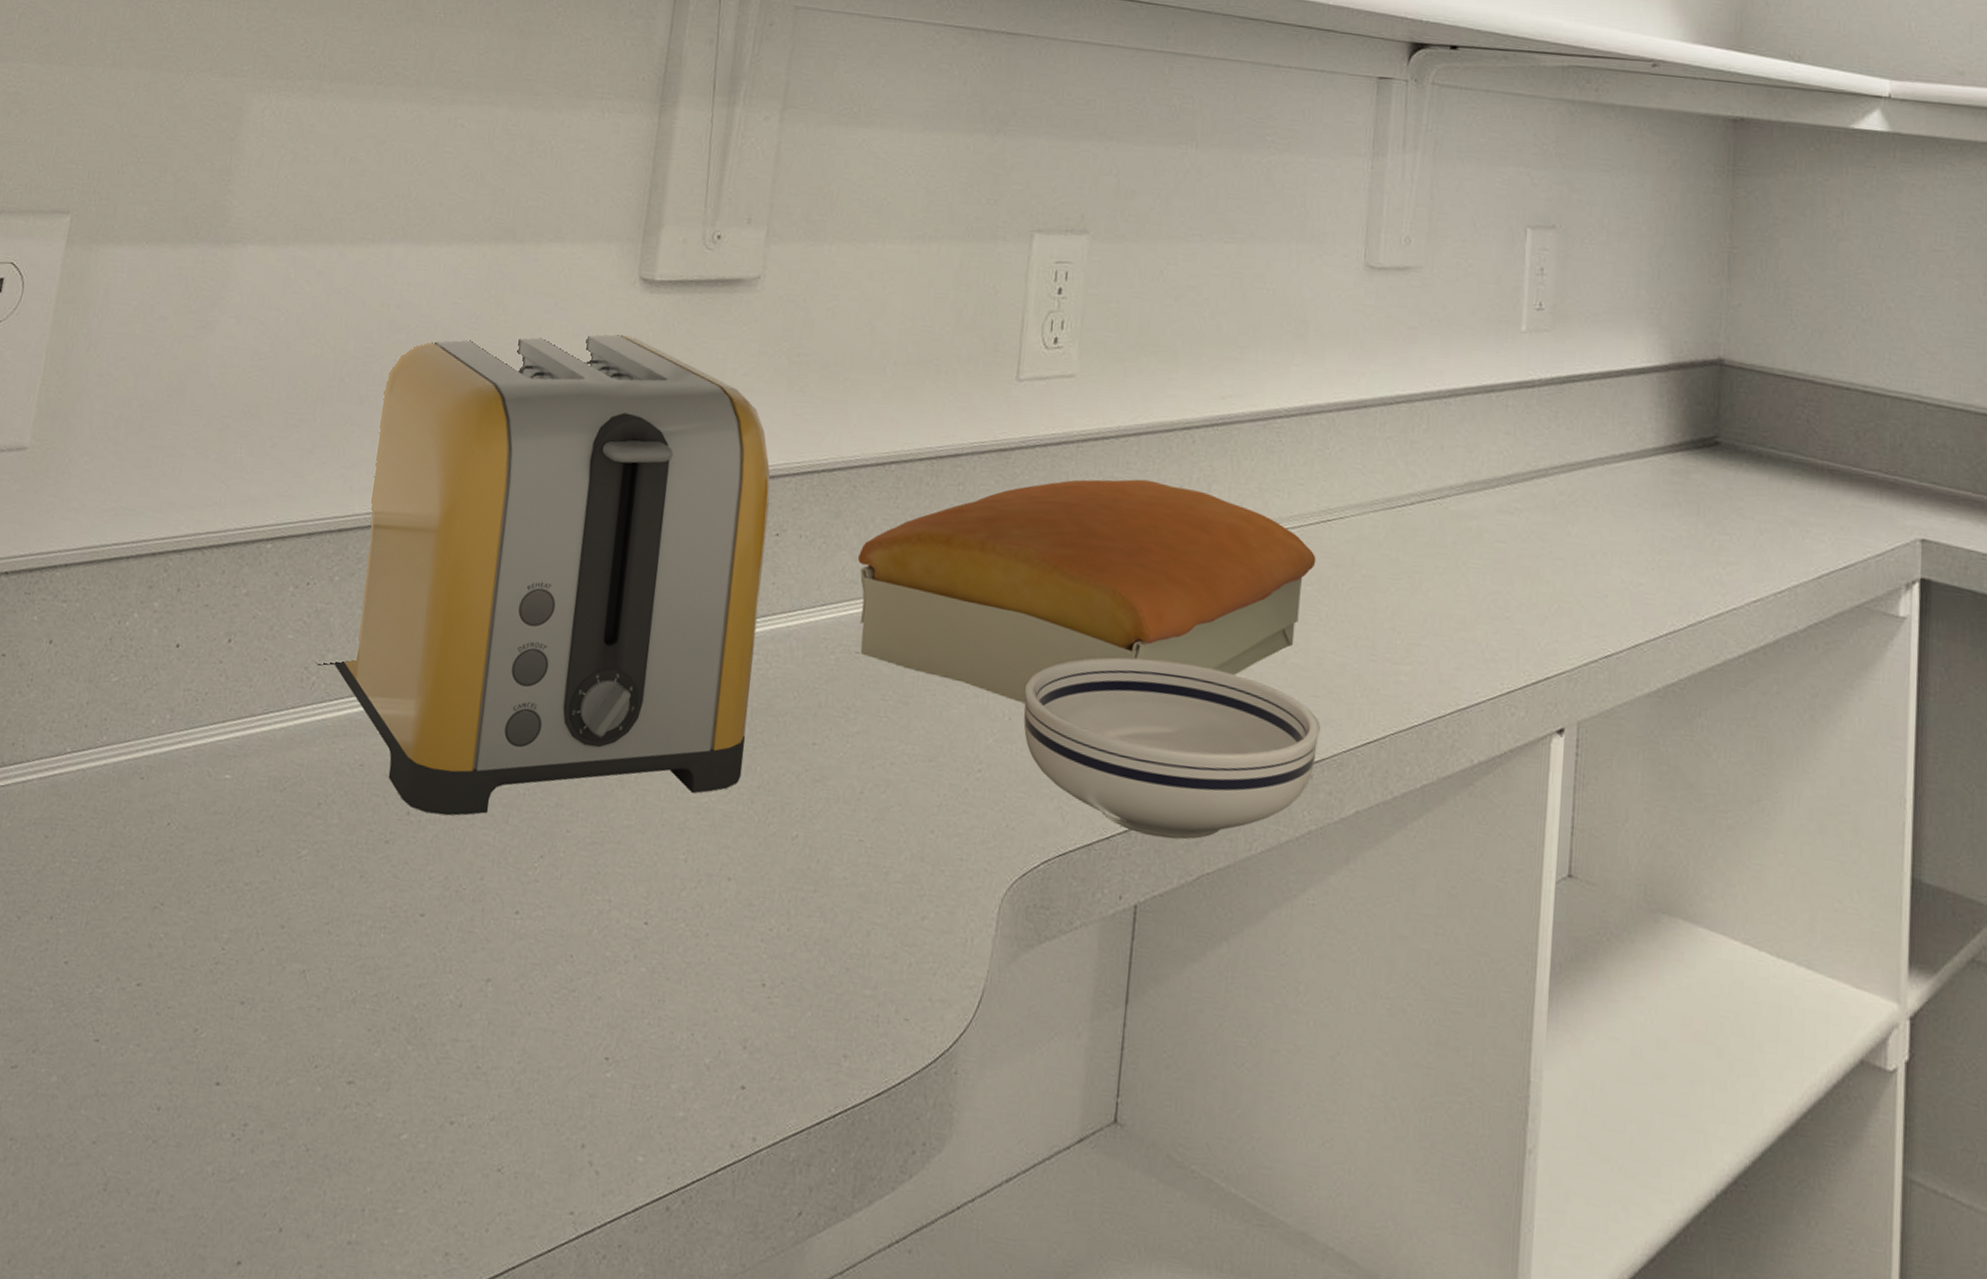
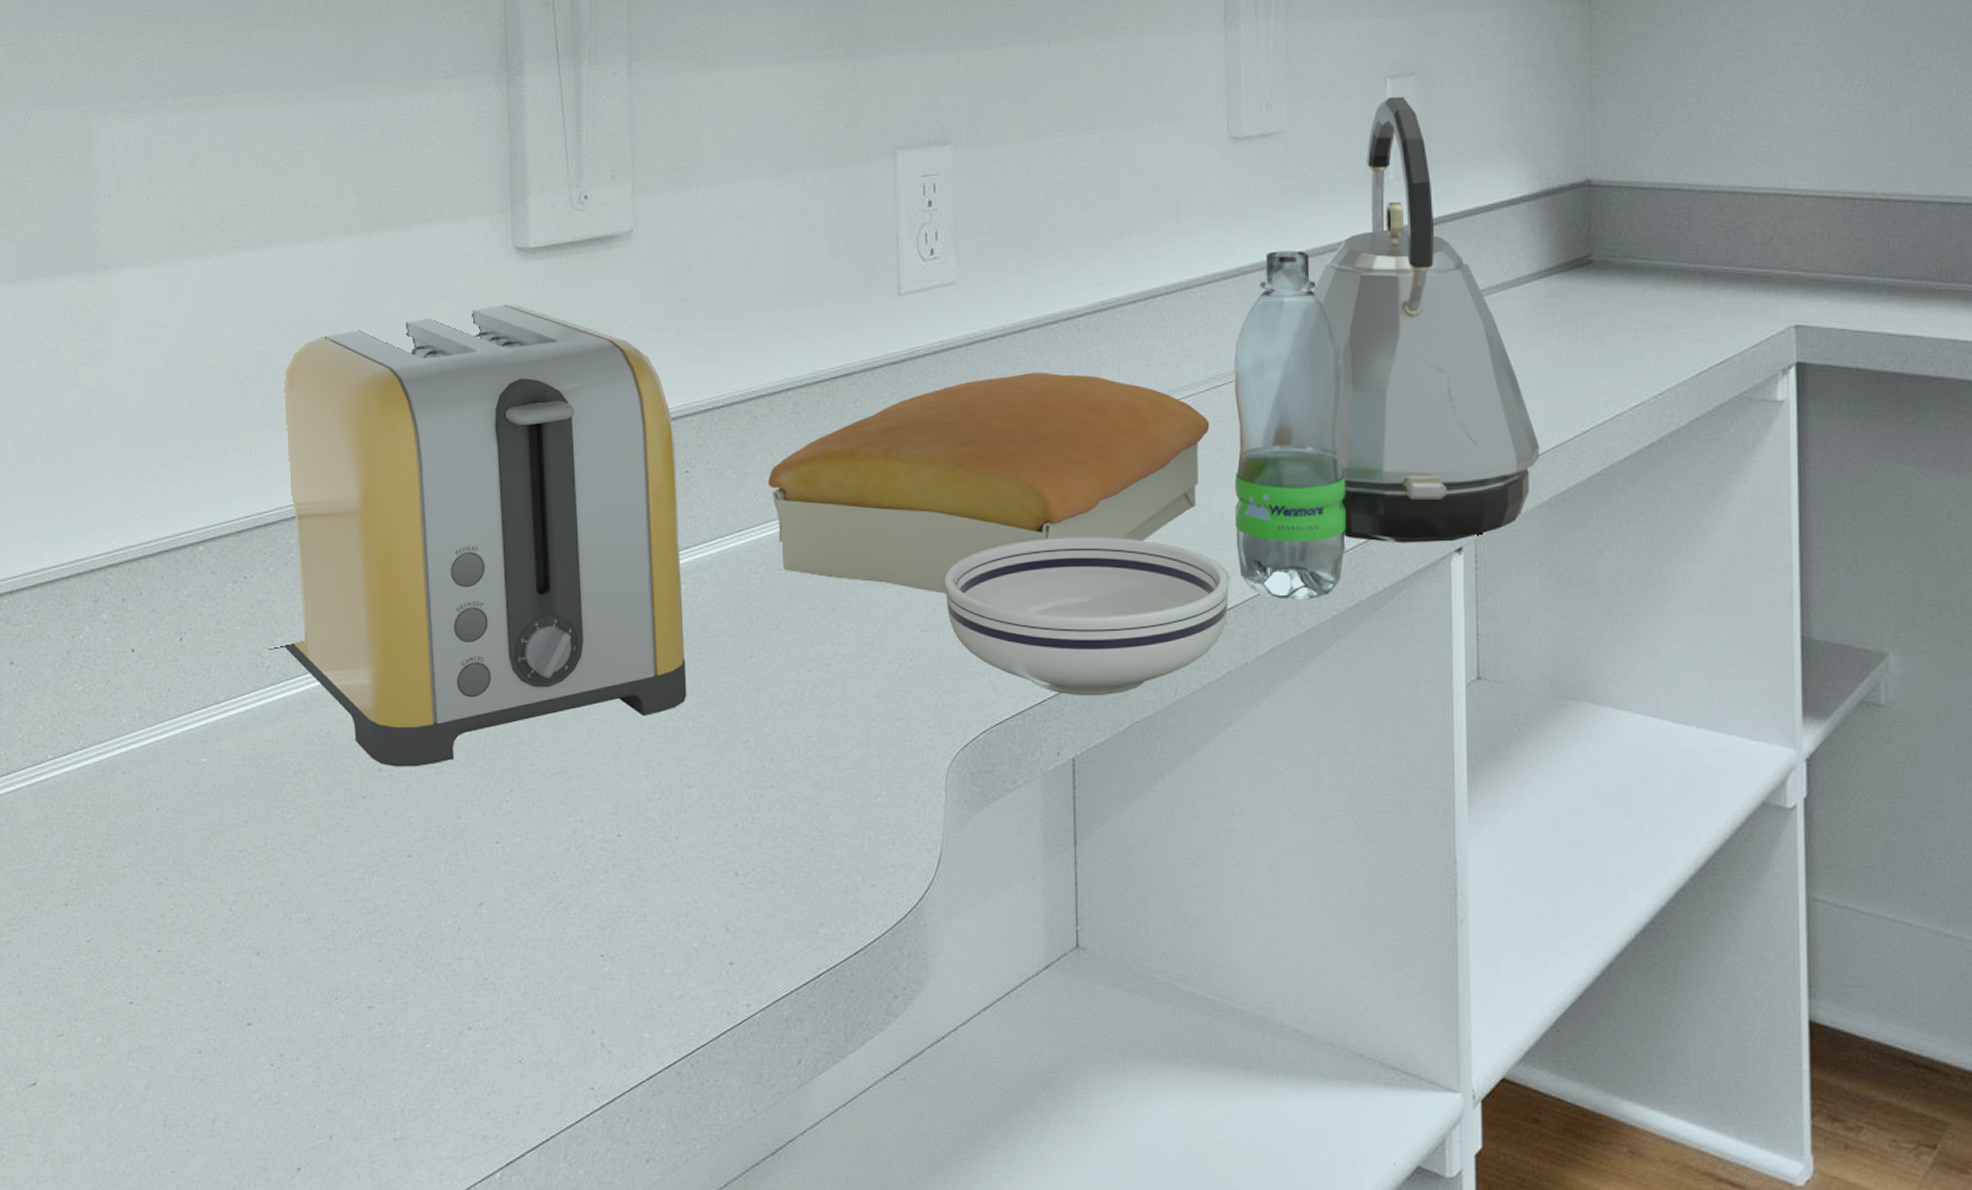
bottle: none [1330,387,1460,763] -> present [1233,250,1347,600]
kettle: none [1434,247,1652,721] -> present [1313,96,1540,543]

